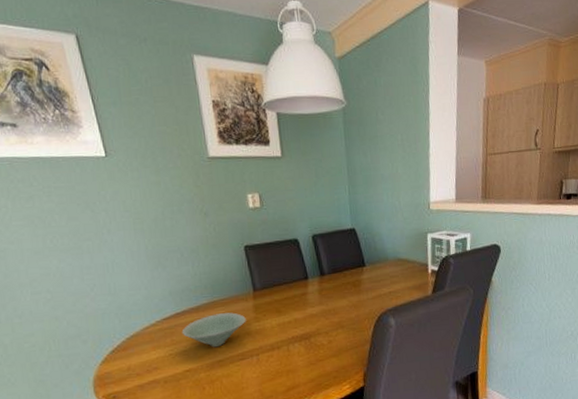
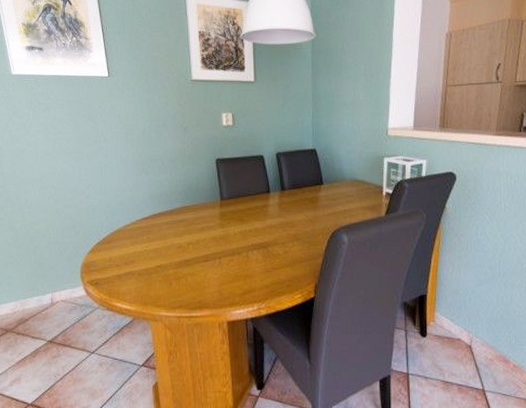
bowl: present [181,312,246,348] -> none [156,218,212,248]

